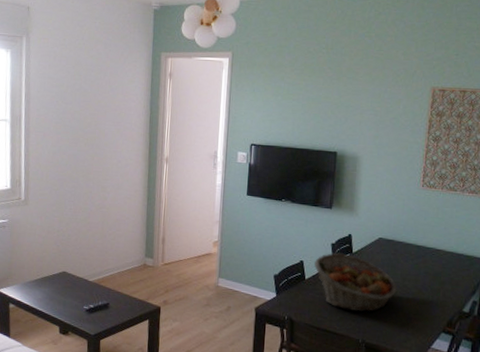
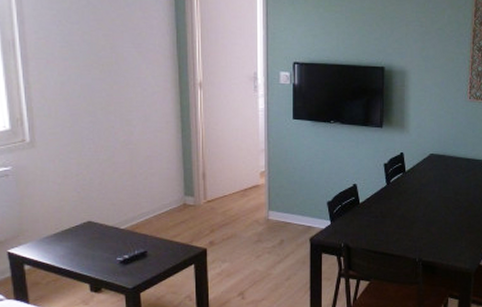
fruit basket: present [313,252,397,312] -> none [367,172,450,230]

